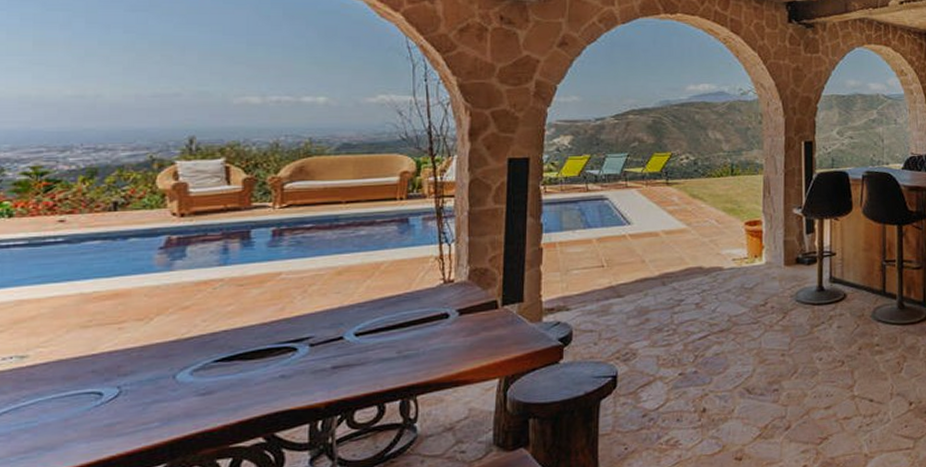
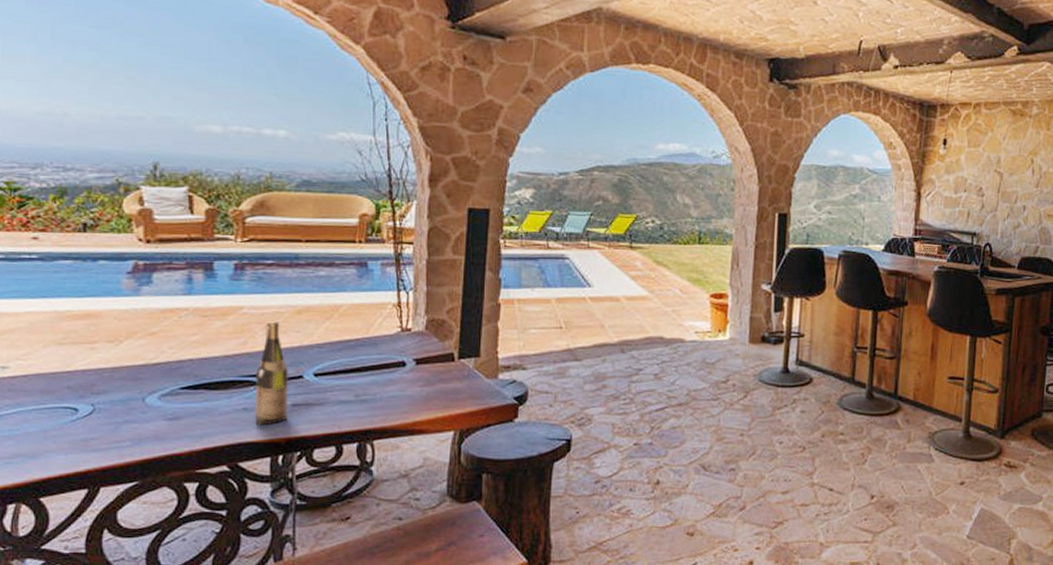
wine bottle: none [293,283,328,392] -> present [255,320,288,426]

